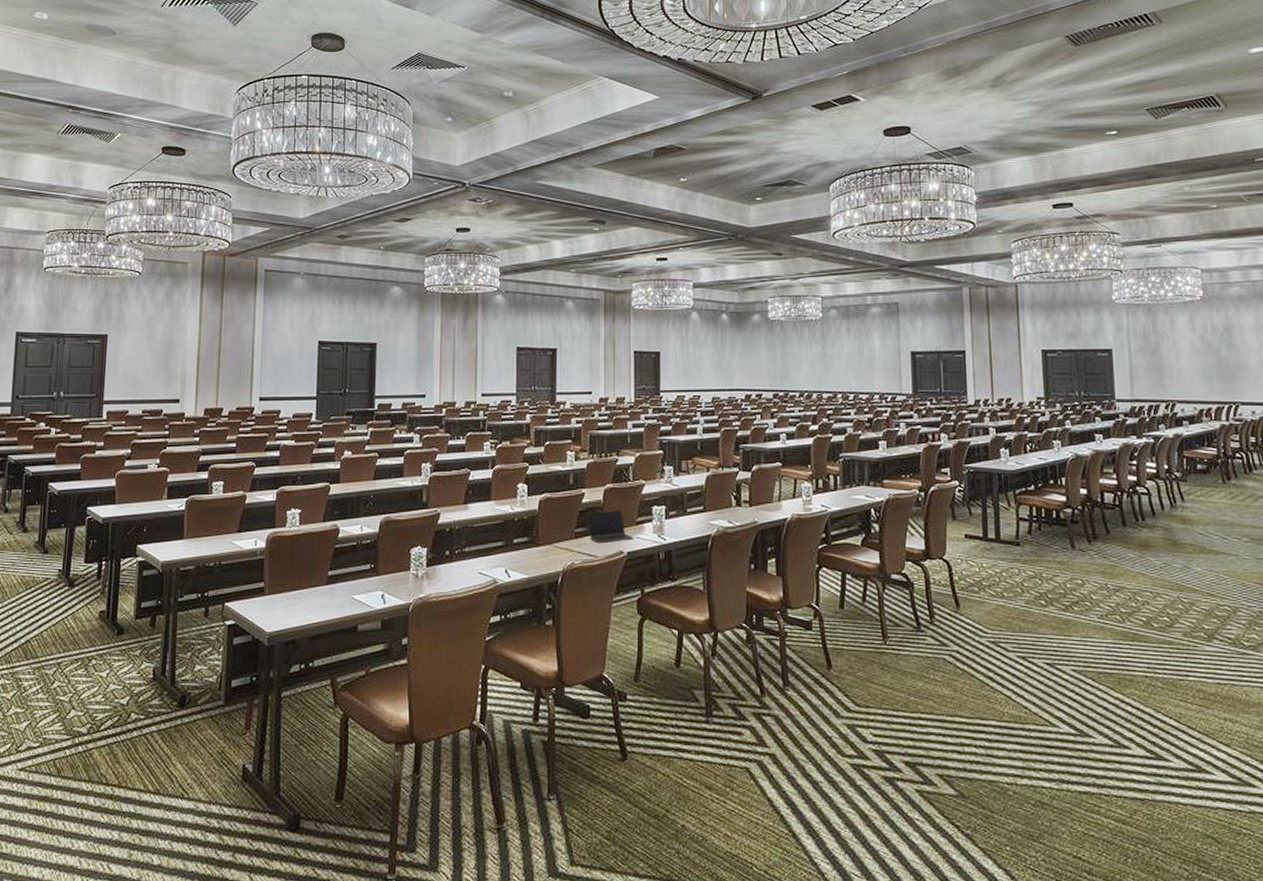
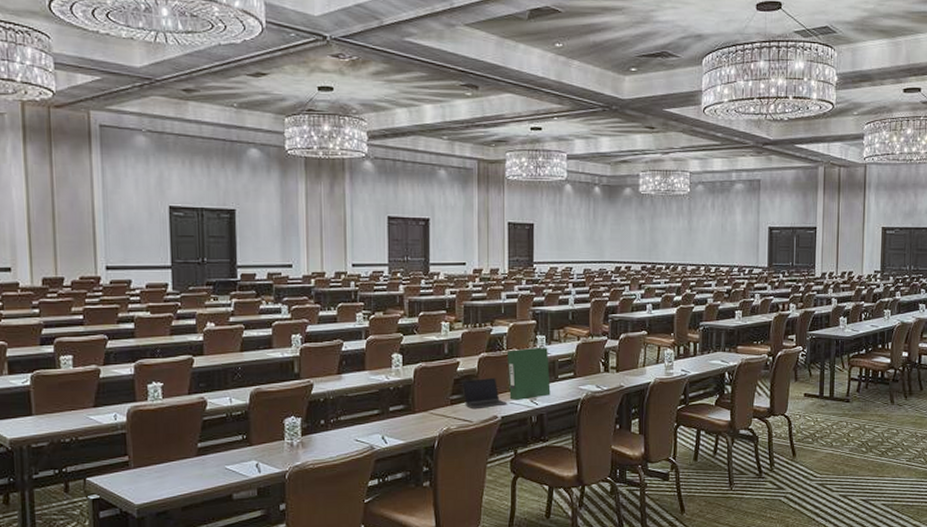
binder: none [633,478,679,536] -> present [506,347,551,401]

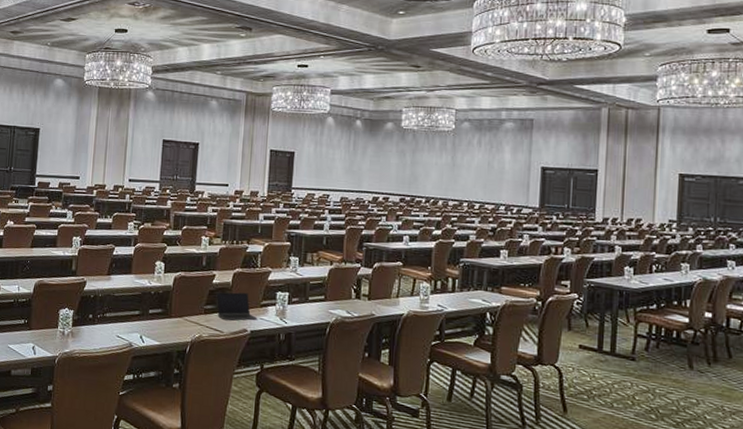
binder: present [506,347,551,401] -> none [260,267,301,318]

